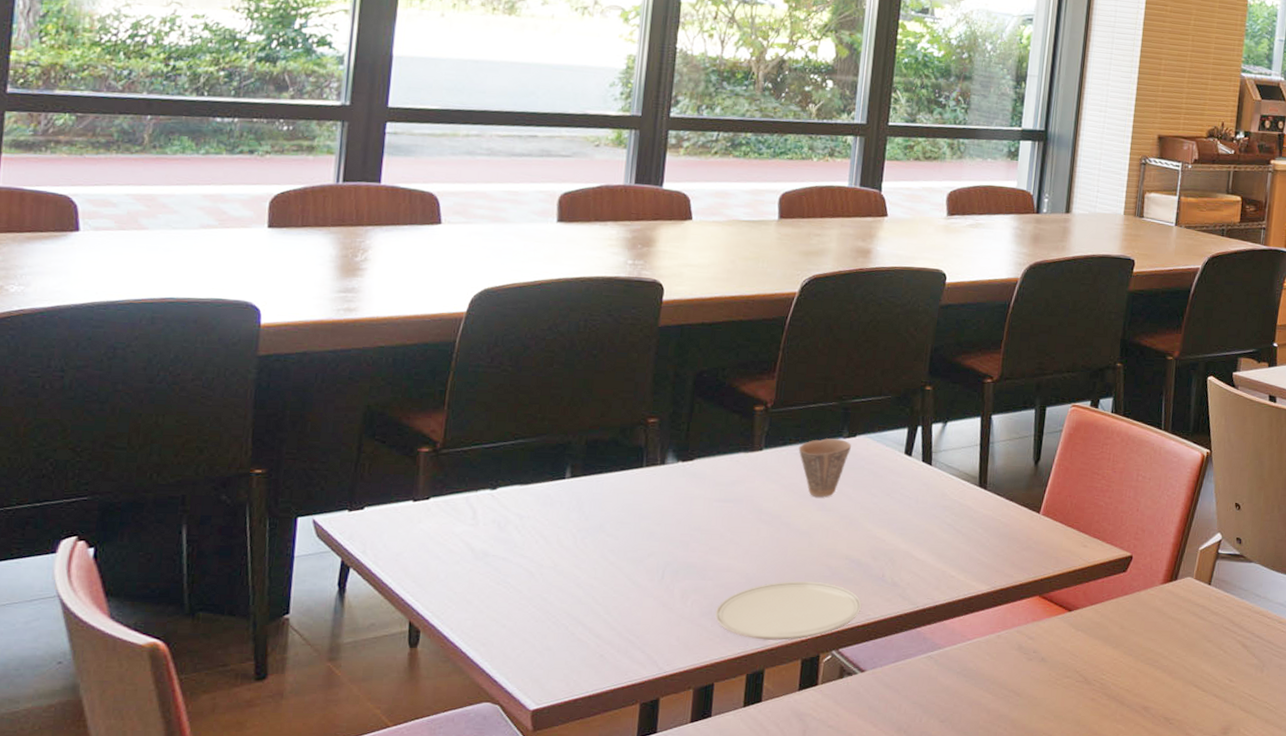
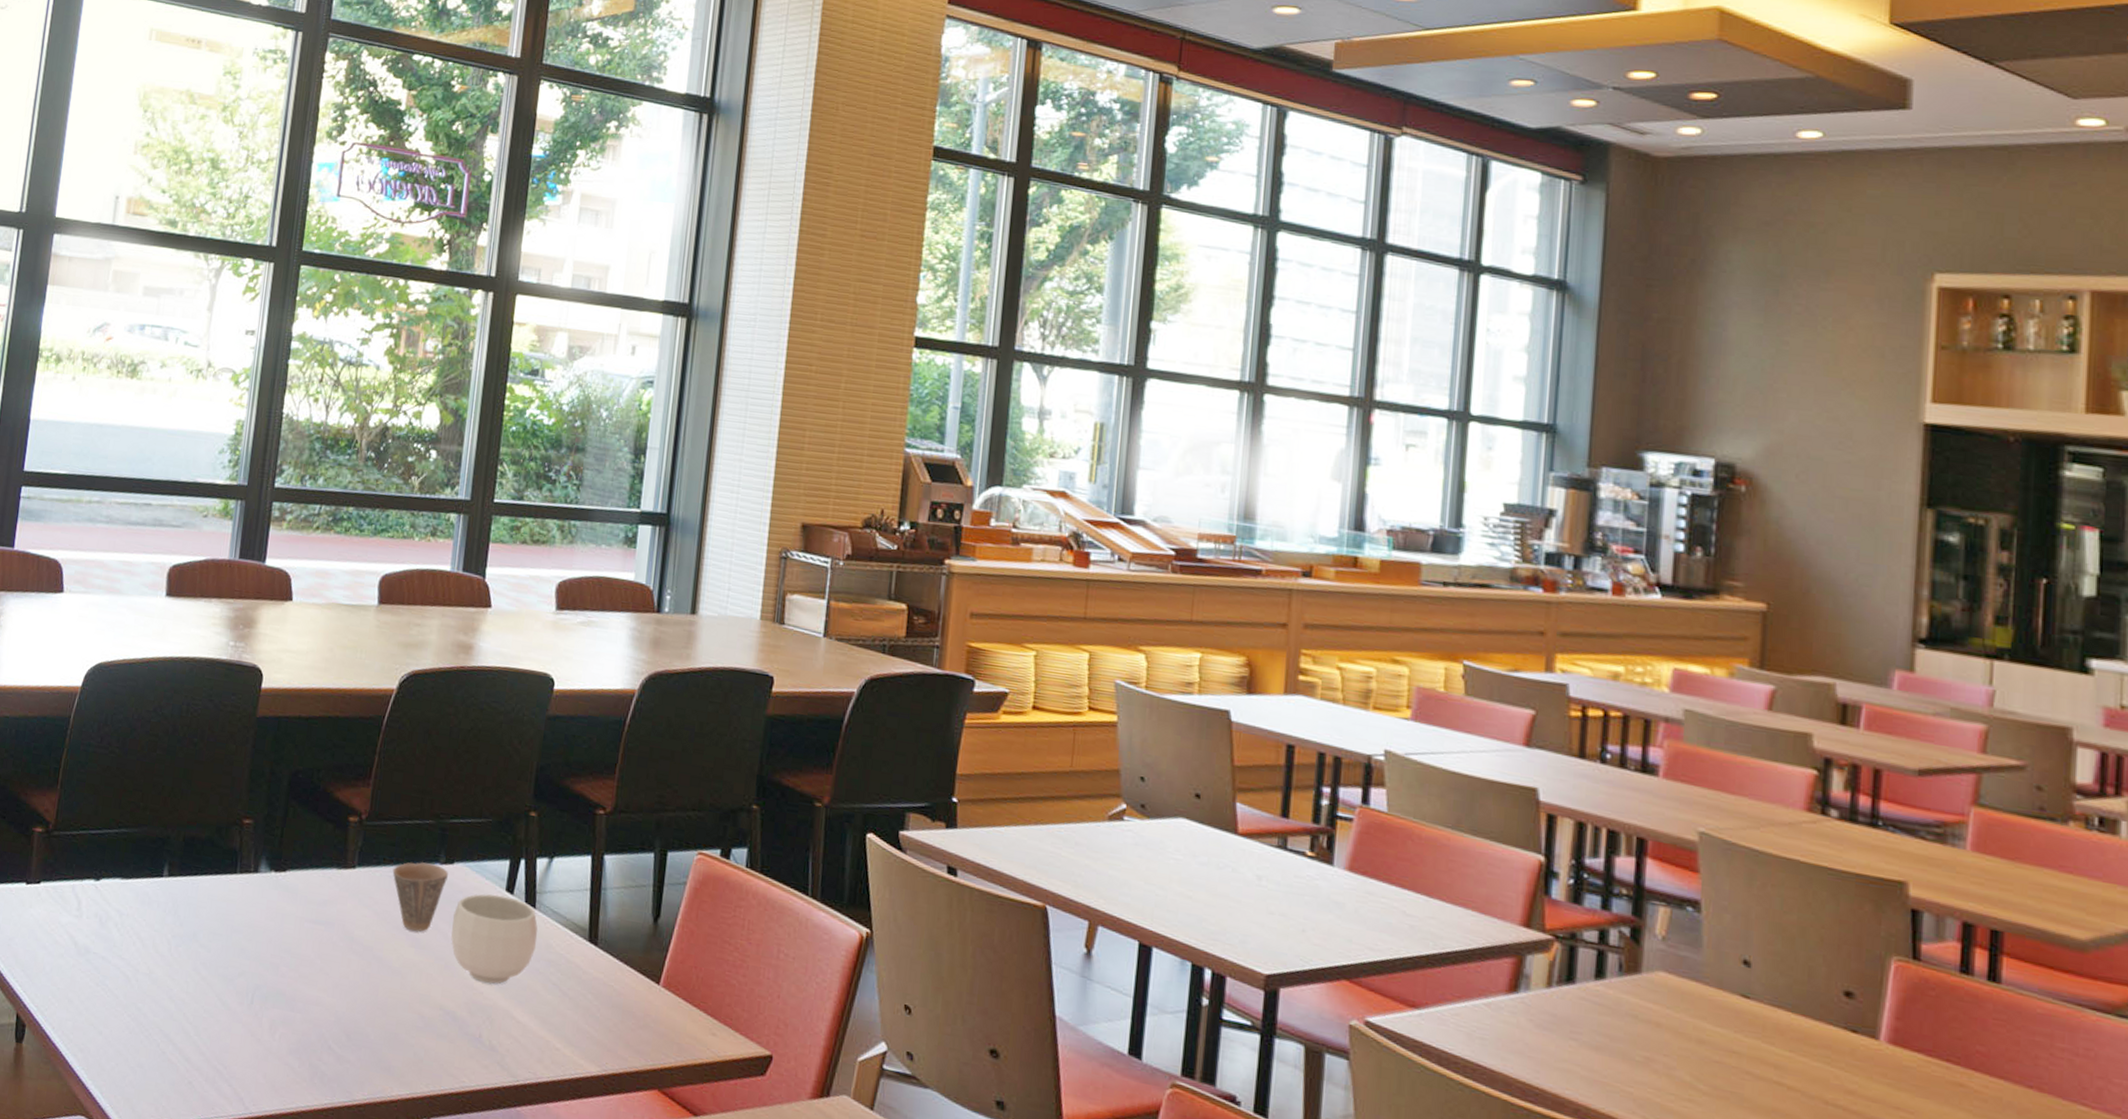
plate: present [714,581,862,640] -> none [302,1026,457,1098]
cup: none [855,458,934,532] -> present [451,894,538,984]

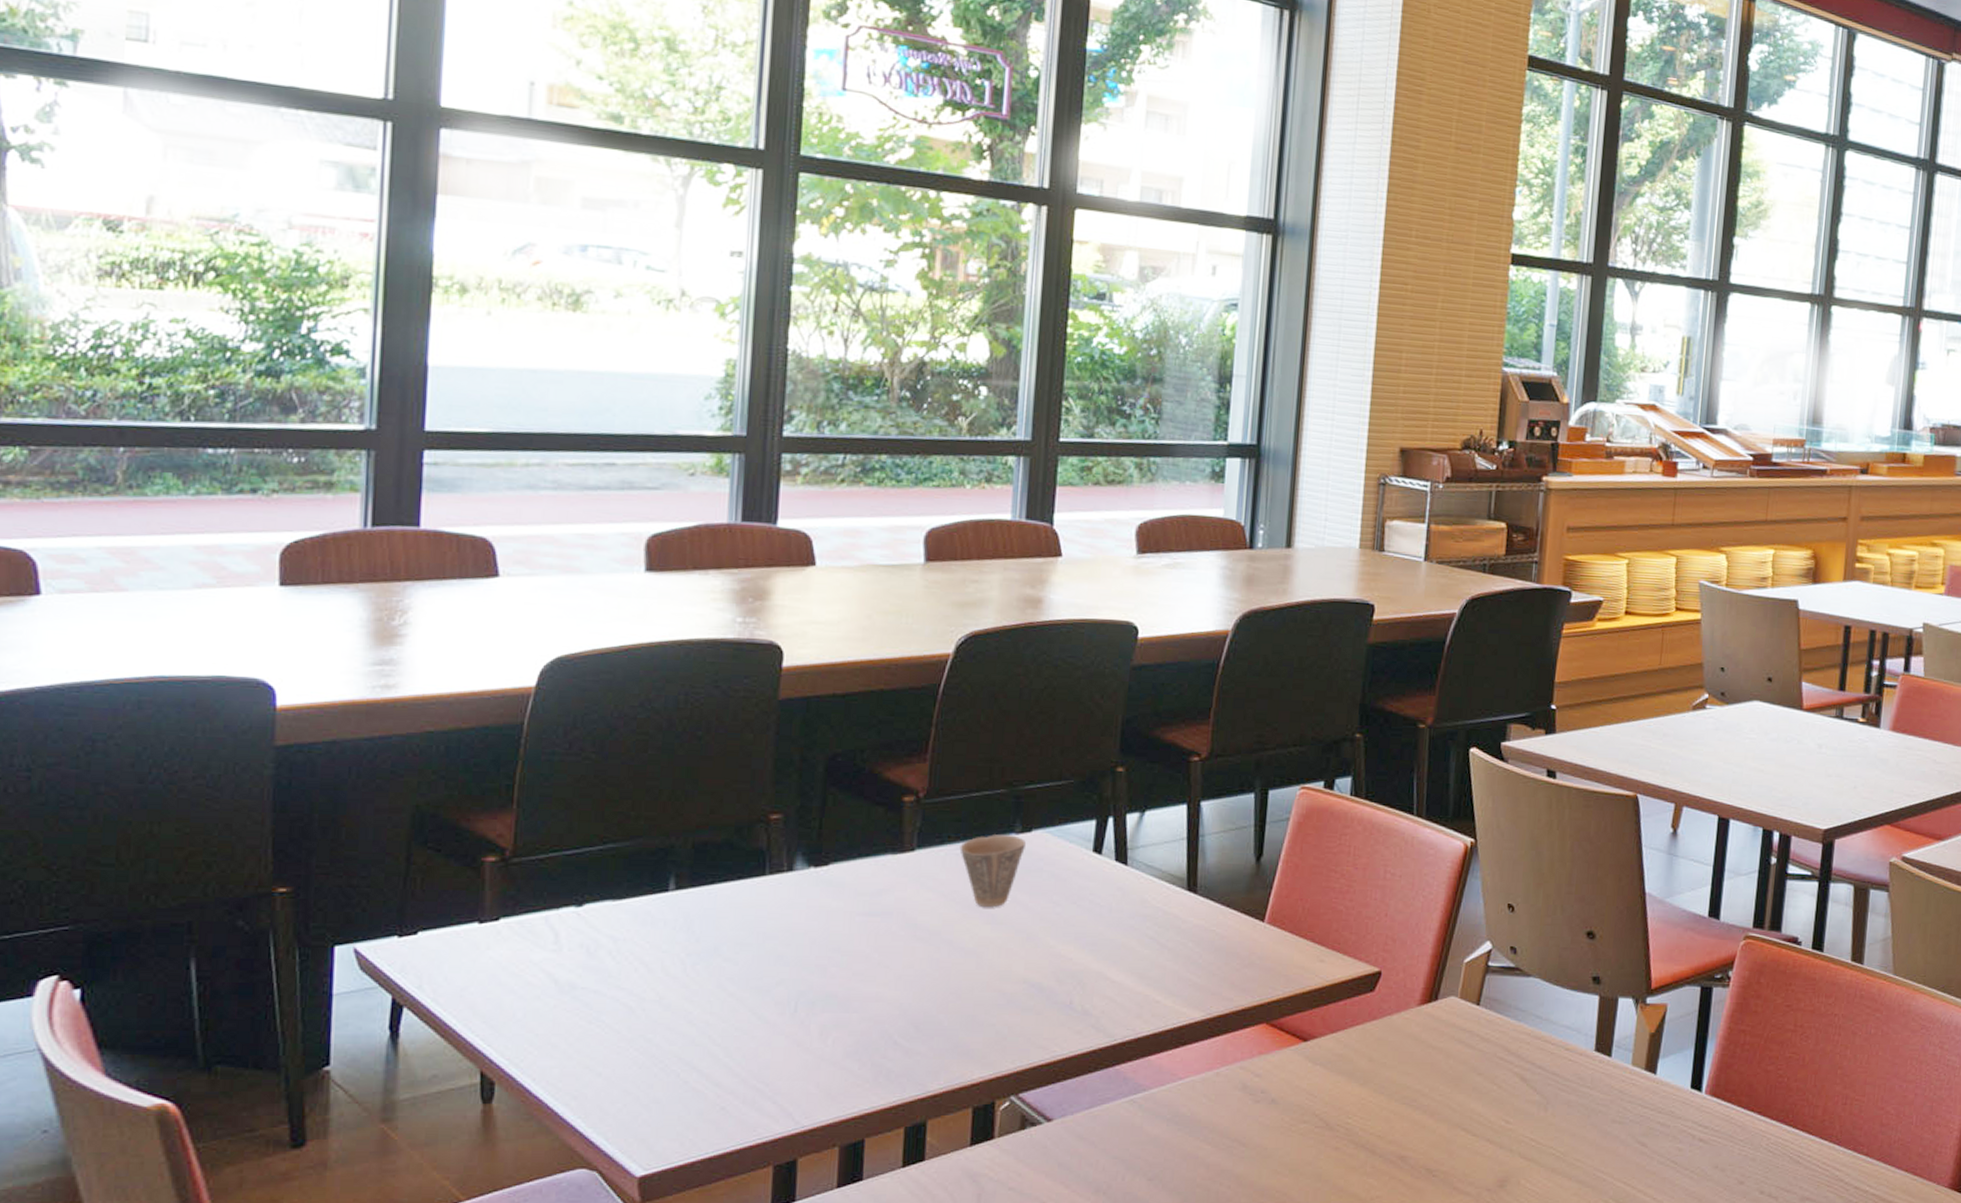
cup: present [451,894,538,984] -> none [1033,857,1131,948]

